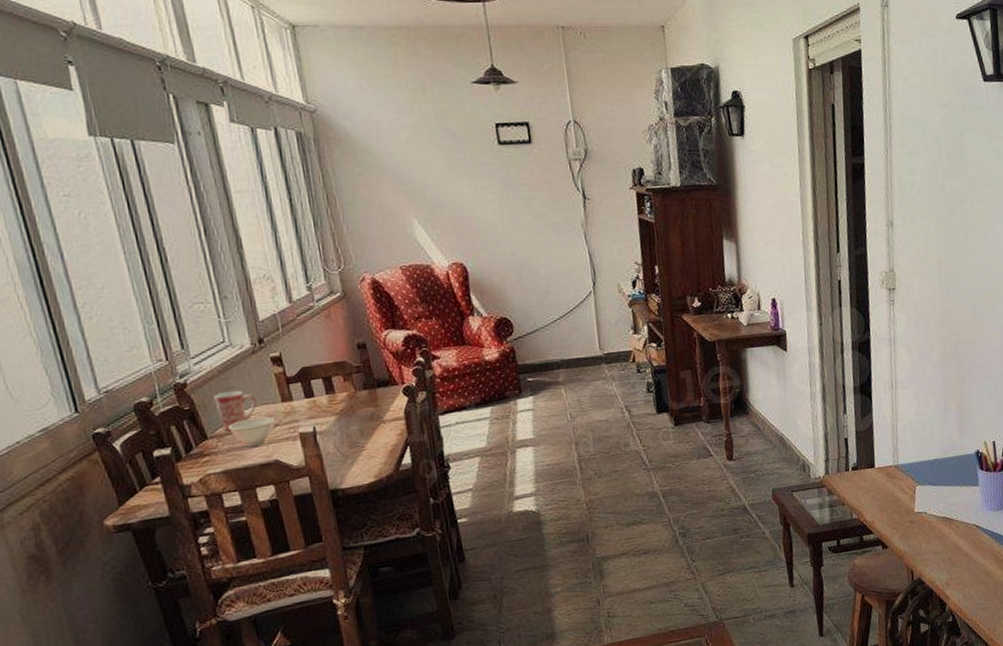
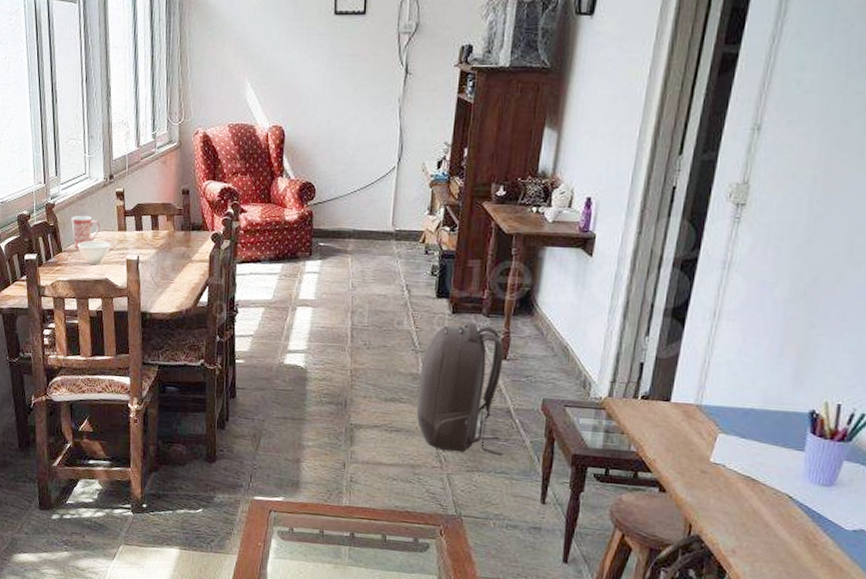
backpack: none [655,429,749,562] -> present [416,320,504,456]

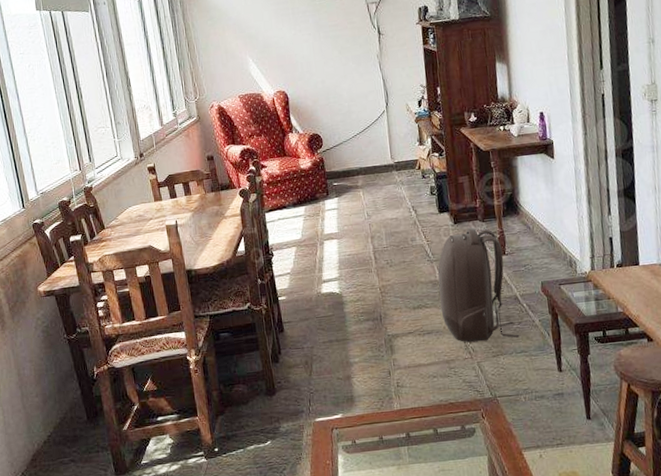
mug: present [71,216,100,248] -> none [109,193,138,223]
bowl: present [77,241,110,264] -> none [119,213,149,235]

